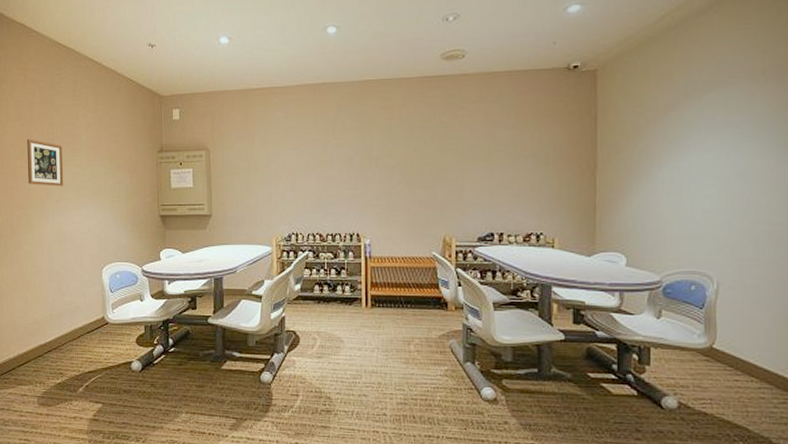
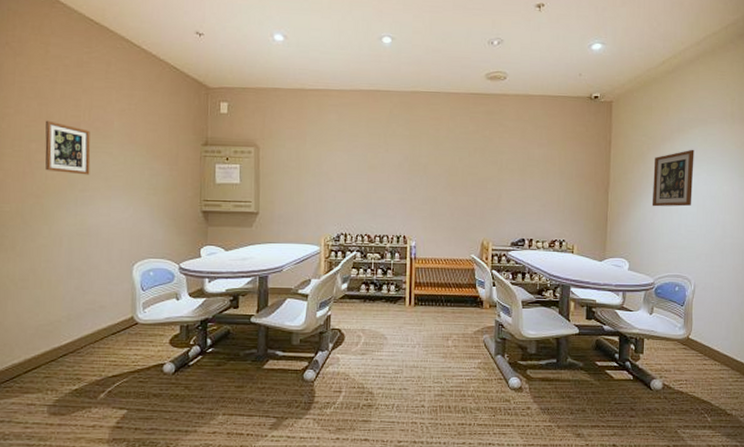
wall art: none [654,118,711,190] -> present [651,149,694,207]

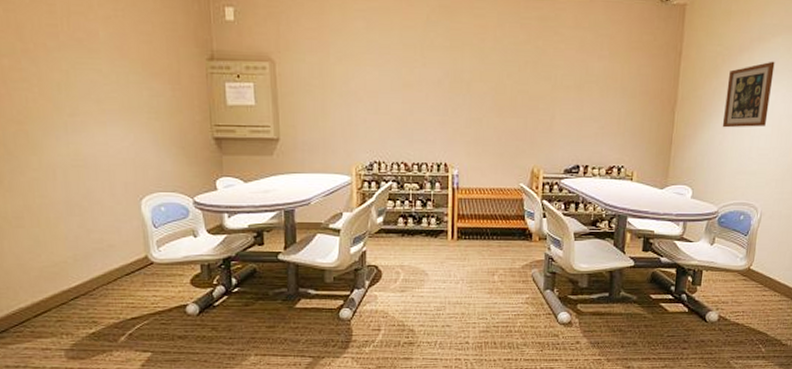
picture frame: present [45,120,91,175] -> none [16,30,78,97]

